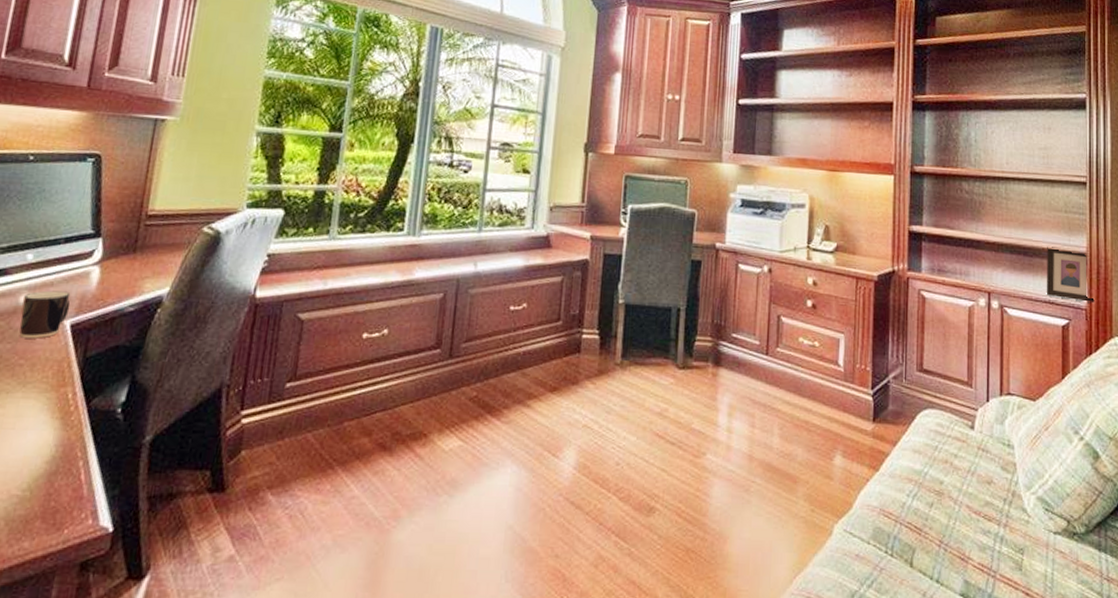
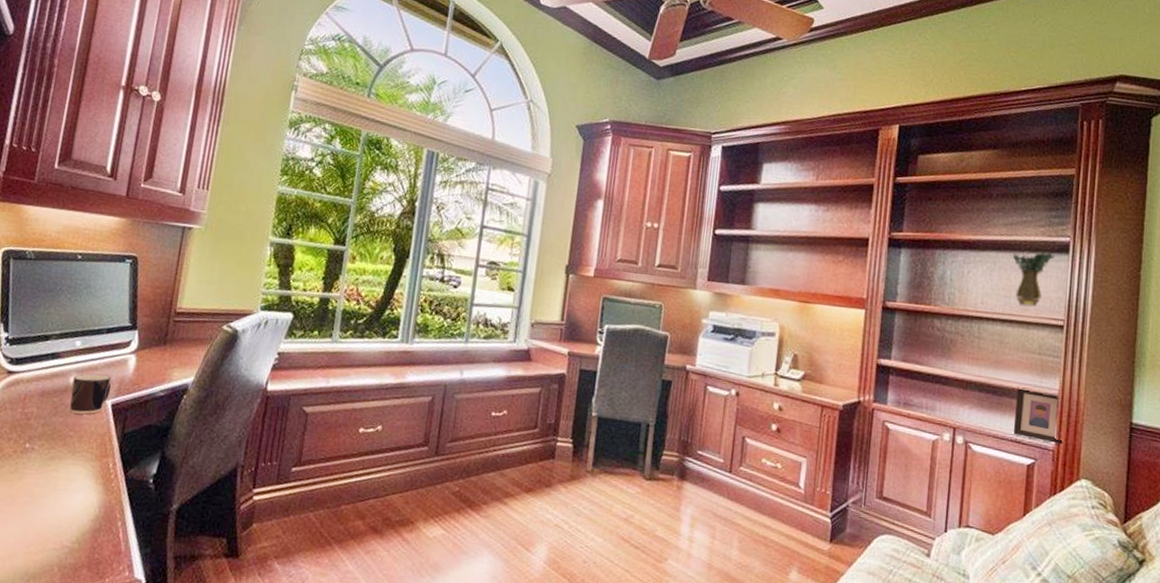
vase: none [1033,107,1073,165] -> present [1012,250,1055,307]

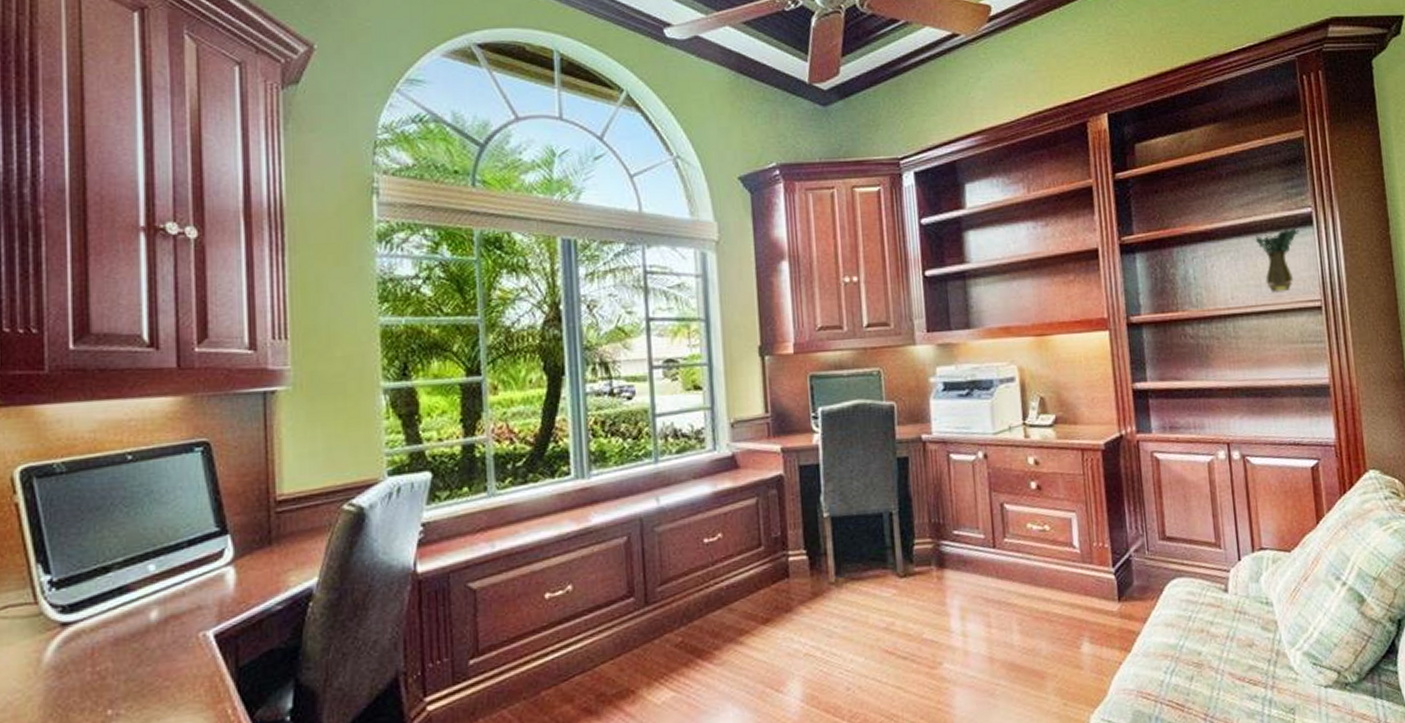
mug: present [69,373,112,415] -> none [155,599,210,658]
picture frame: present [1013,387,1063,444] -> none [1286,382,1344,438]

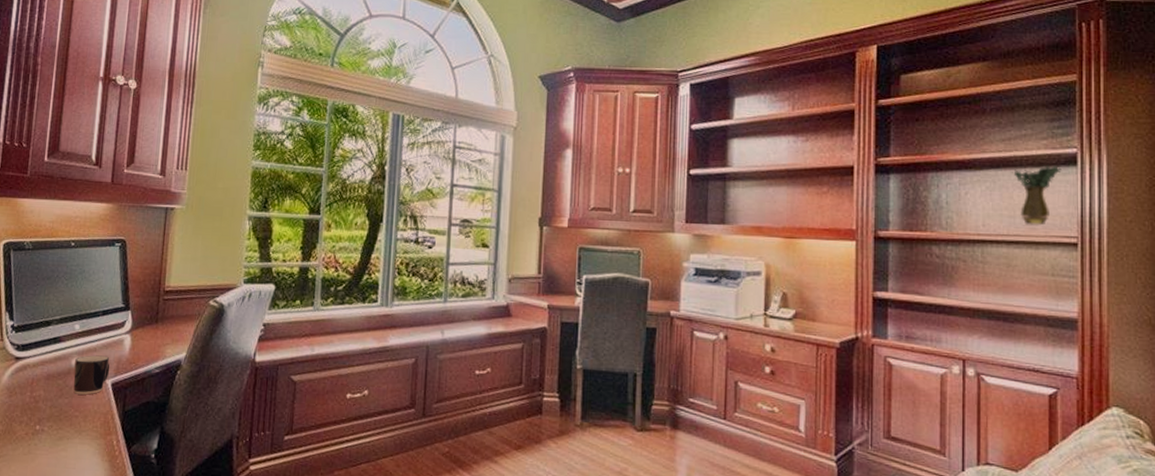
mug: none [155,599,210,658] -> present [73,355,110,395]

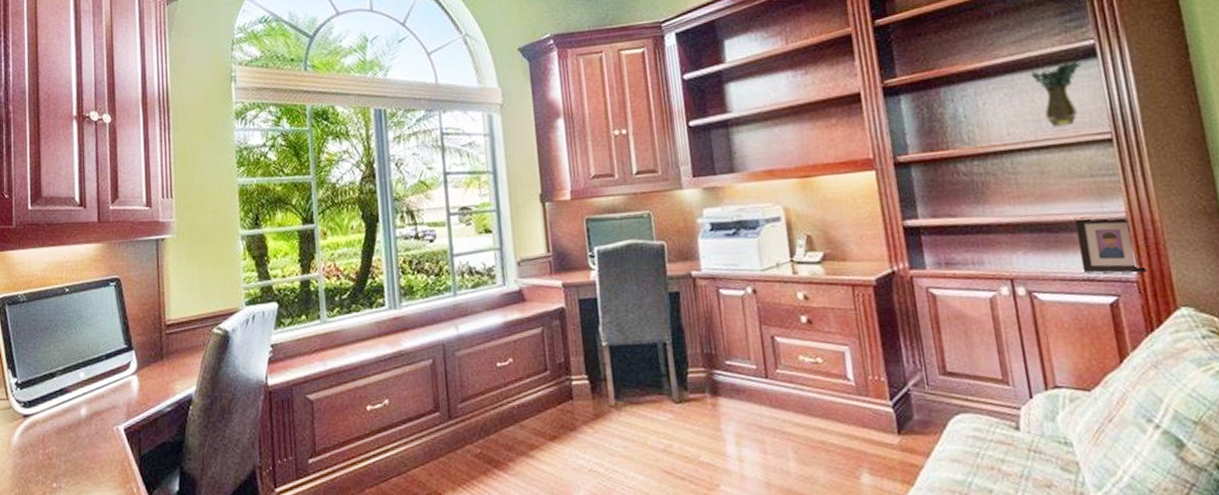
mug: present [73,355,110,395] -> none [84,401,121,445]
picture frame: none [1029,312,1087,371] -> present [1075,217,1147,274]

